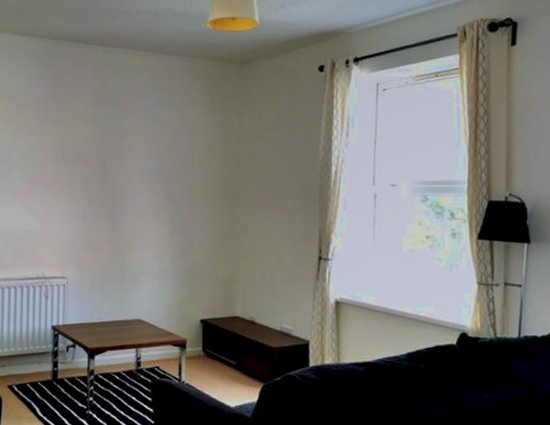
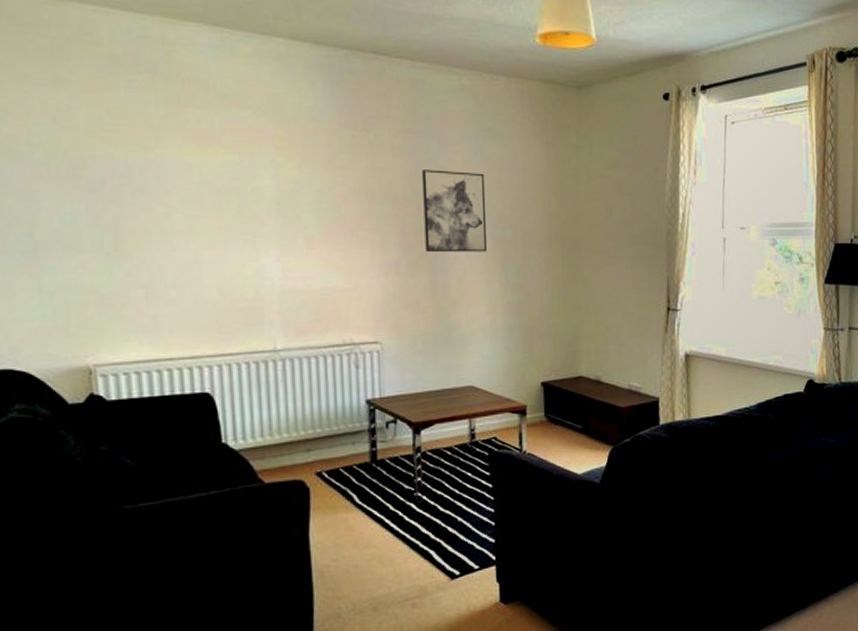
wall art: none [107,134,159,203] -> present [422,170,488,253]

